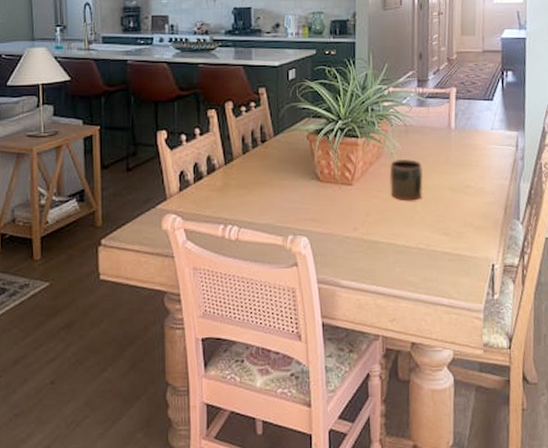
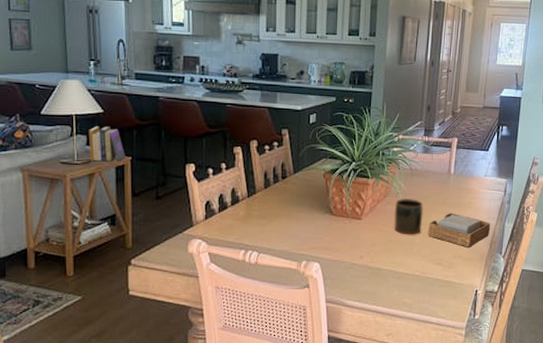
books: none [55,95,94,133] -> present [89,126,125,162]
napkin holder: none [430,173,504,214] -> present [428,213,491,247]

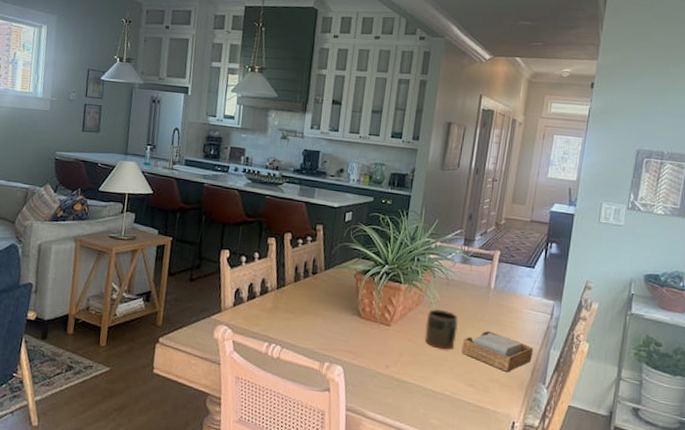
books: present [89,126,125,162] -> none [135,206,167,240]

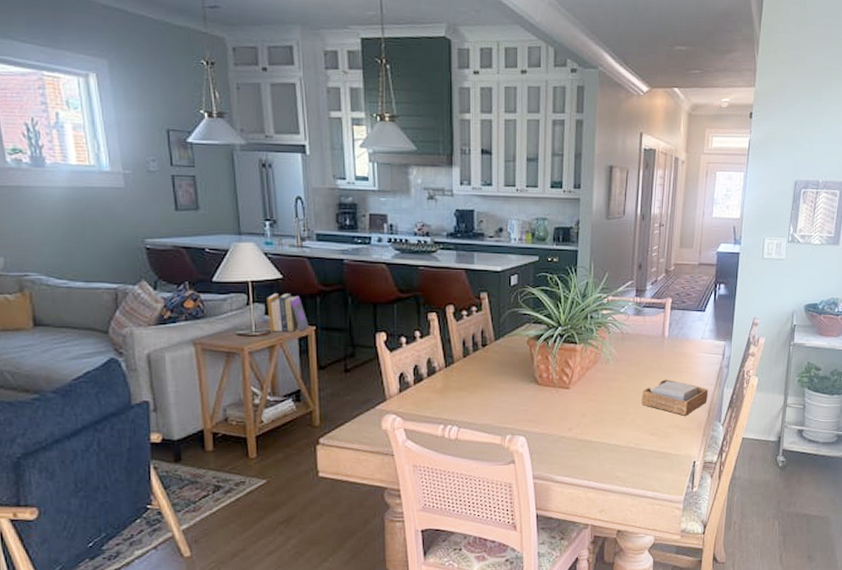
books: none [135,206,167,240] -> present [267,293,309,332]
mug: present [424,308,459,350] -> none [605,364,637,404]

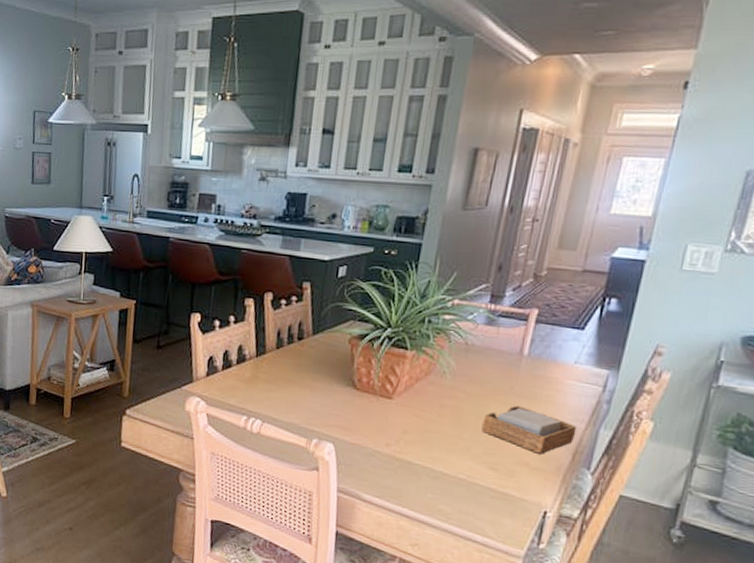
books: present [267,293,309,332] -> none [95,265,130,304]

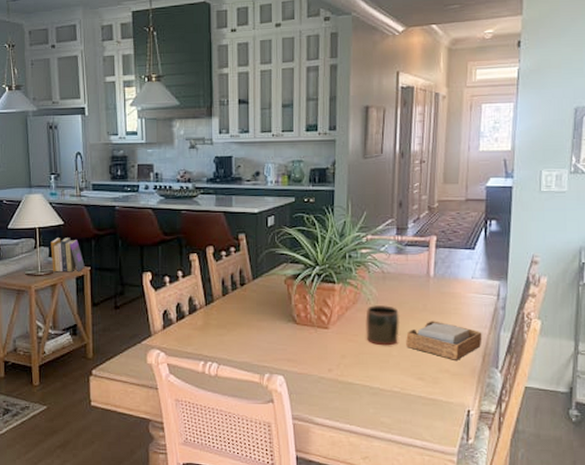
books: none [95,265,130,304] -> present [51,238,85,272]
mug: none [435,379,480,427] -> present [365,304,400,346]

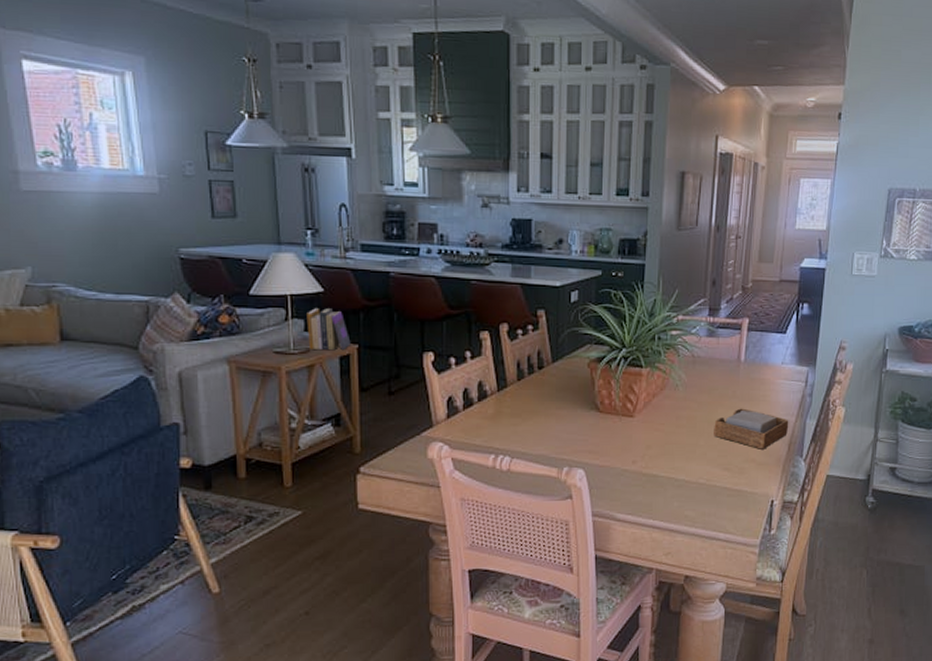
mug: present [365,304,400,346] -> none [673,391,709,435]

